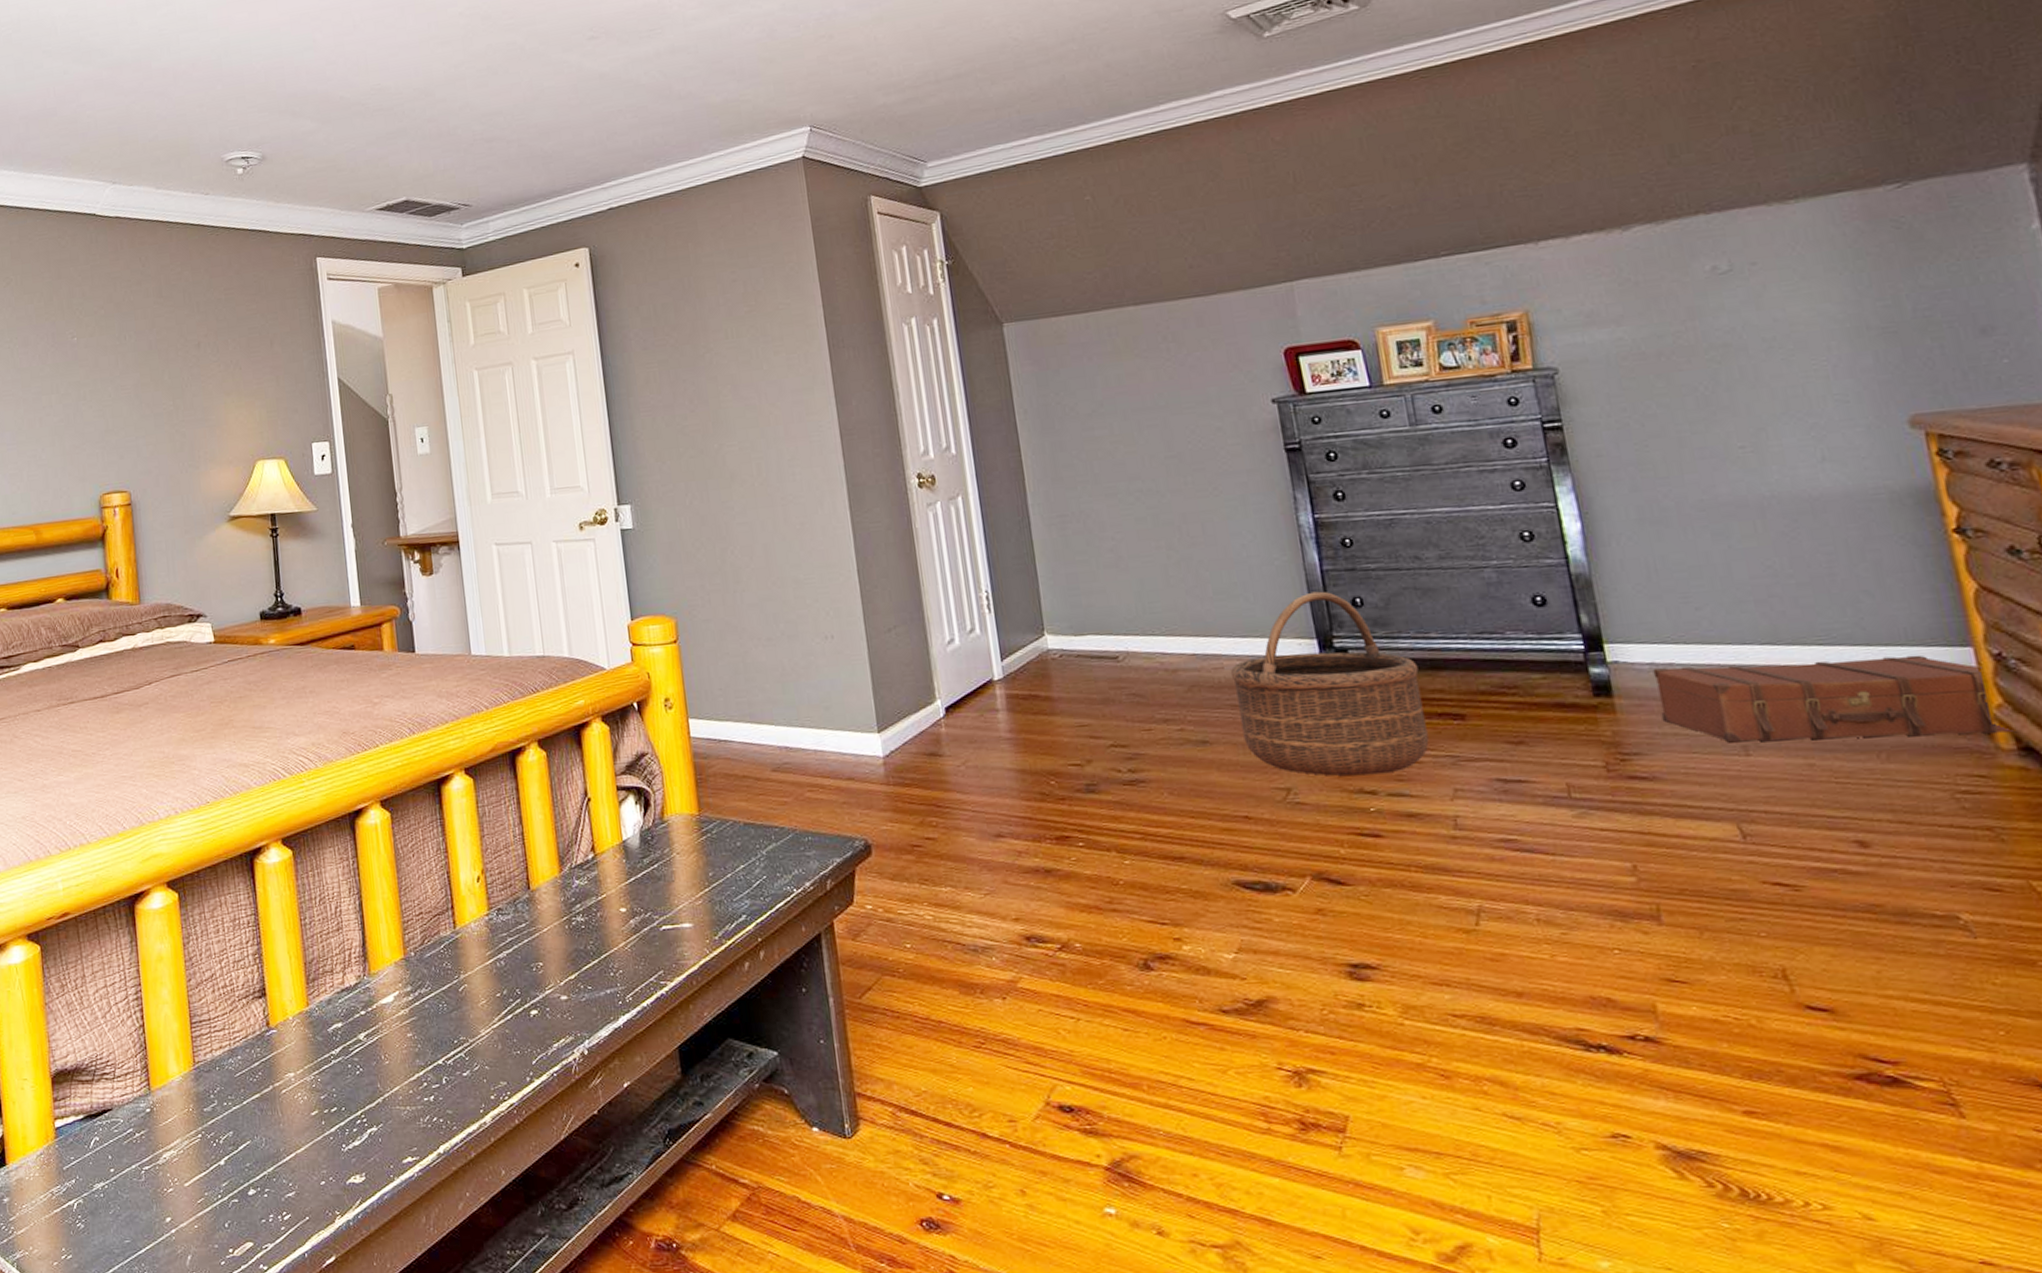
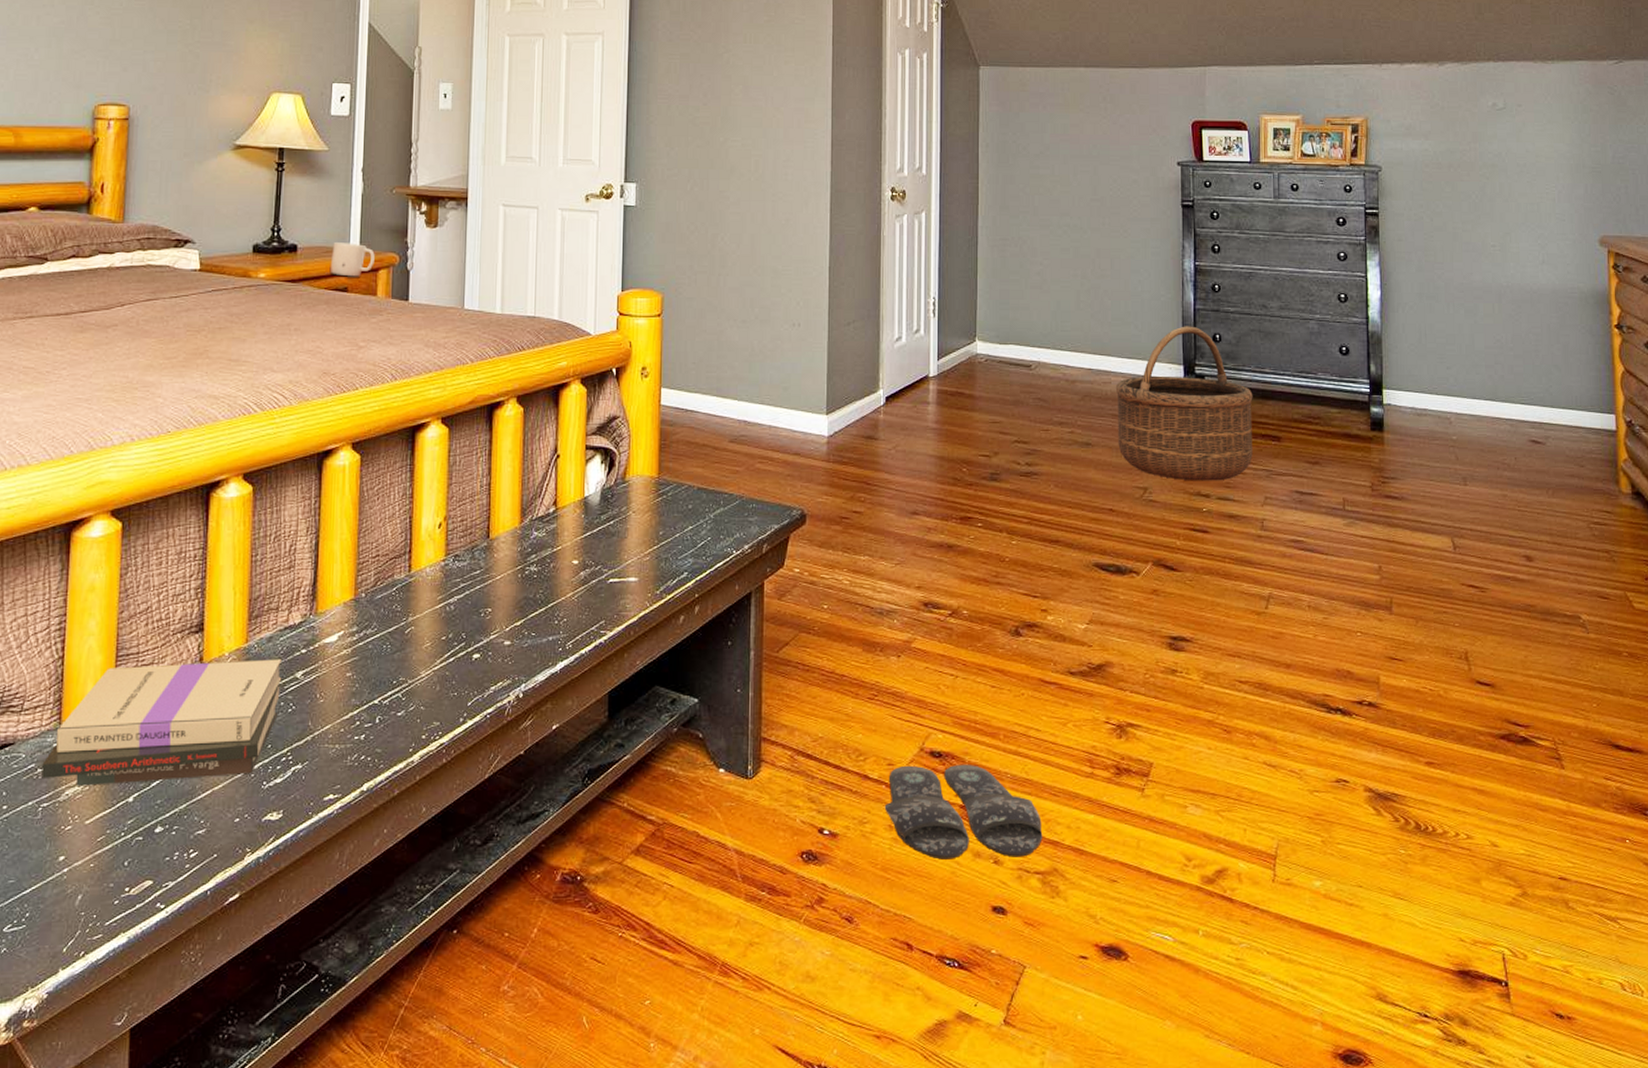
books: none [139,1021,347,1150] -> present [41,659,282,786]
mug: none [334,600,377,635] -> present [329,242,375,277]
slippers: none [1011,1119,1216,1230] -> present [884,764,1043,860]
suitcase: present [1652,655,2018,743] -> none [1413,412,1633,481]

